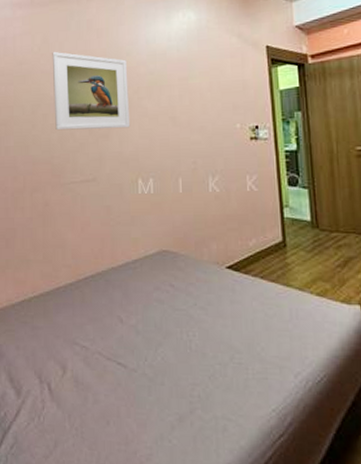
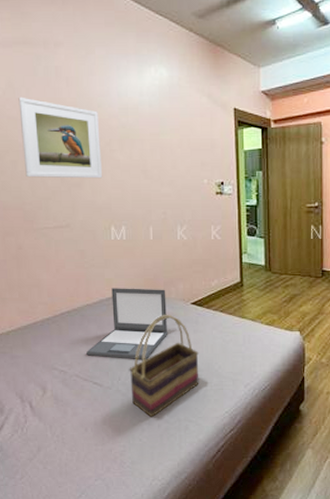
laptop: none [110,248,201,336] -> present [86,288,168,359]
woven basket: none [156,280,239,411] -> present [129,314,199,417]

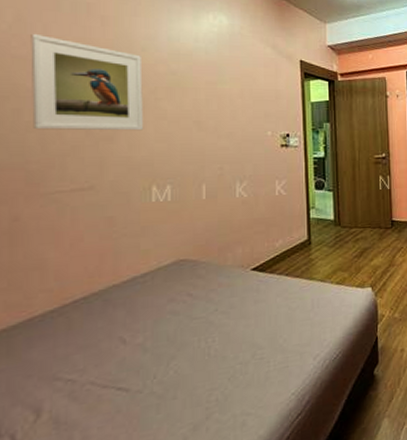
laptop: present [86,288,168,359] -> none [108,256,223,353]
woven basket: present [129,314,199,417] -> none [169,285,260,420]

